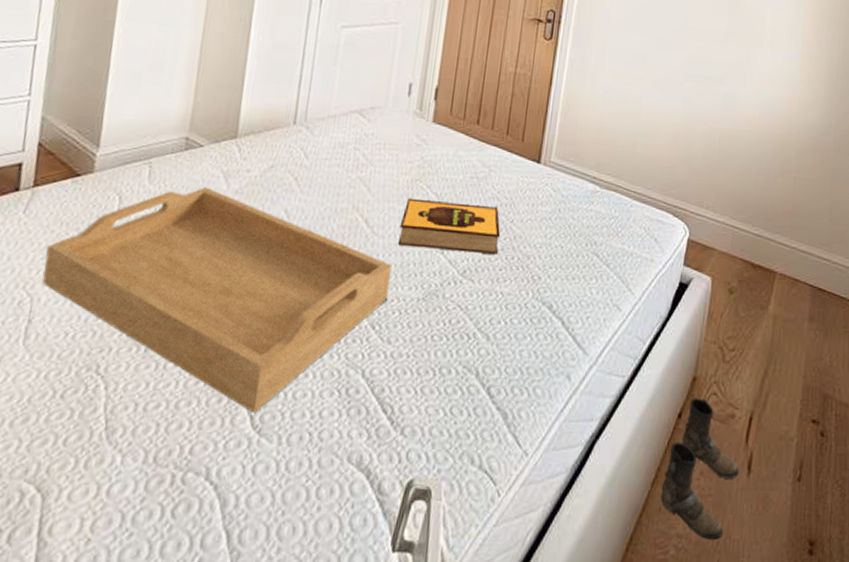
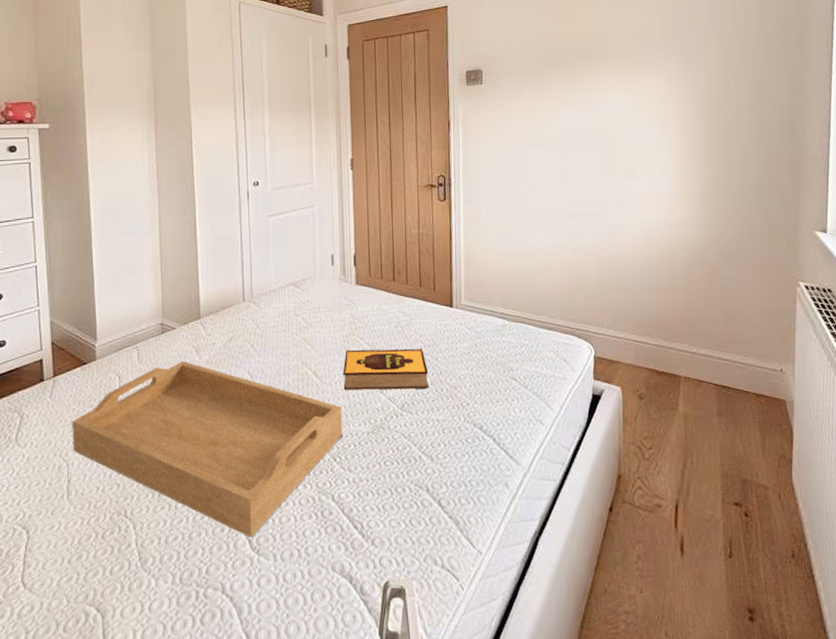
boots: present [660,398,739,541] -> none [604,492,673,615]

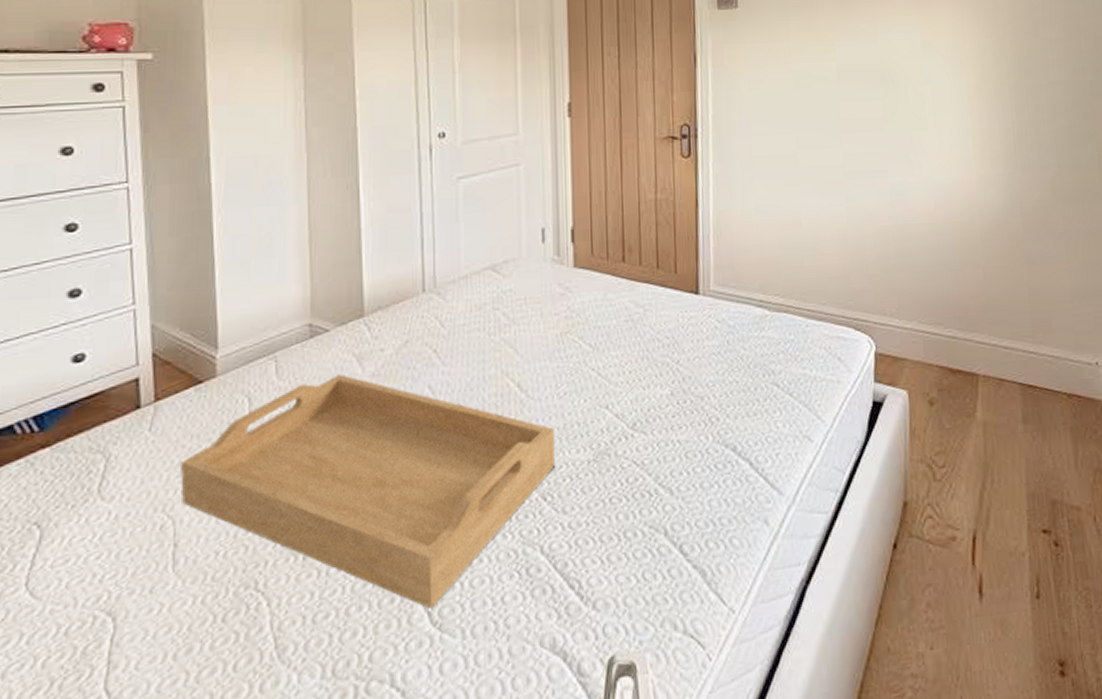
hardback book: present [343,348,430,390] -> none [556,348,669,406]

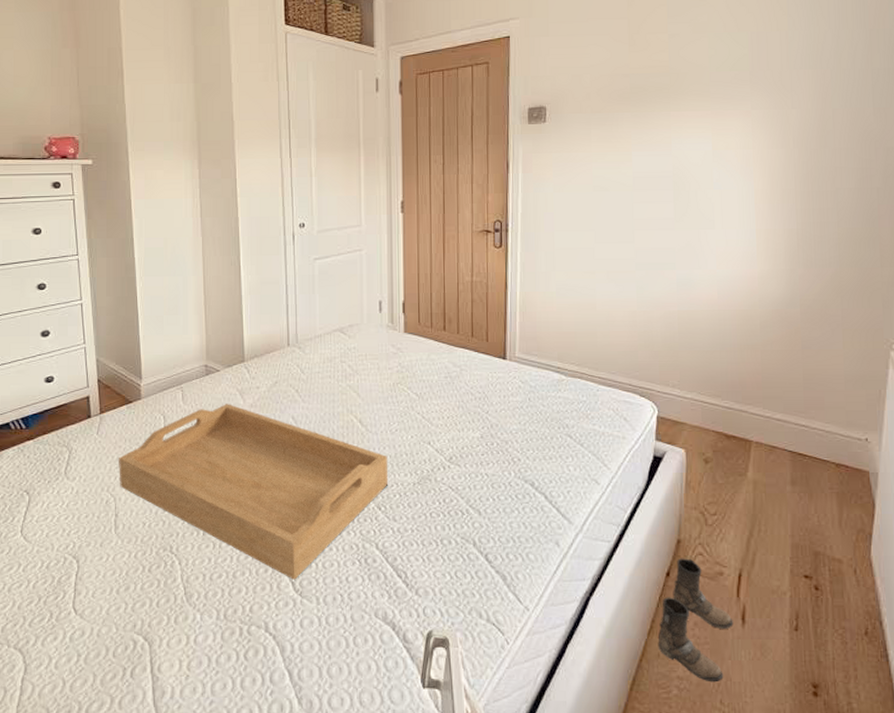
boots: none [887,523,970,676] -> present [658,558,734,683]

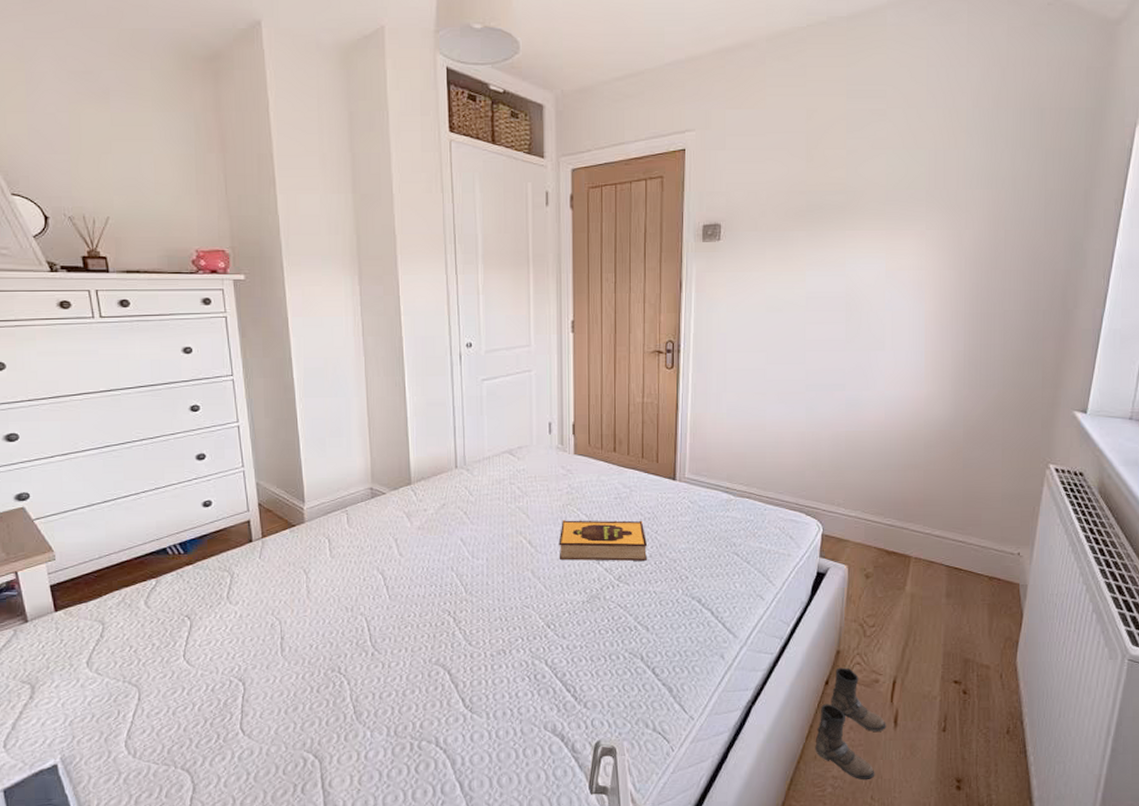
serving tray: present [119,404,387,580] -> none [283,526,557,697]
hardback book: none [389,399,479,442] -> present [559,520,648,561]

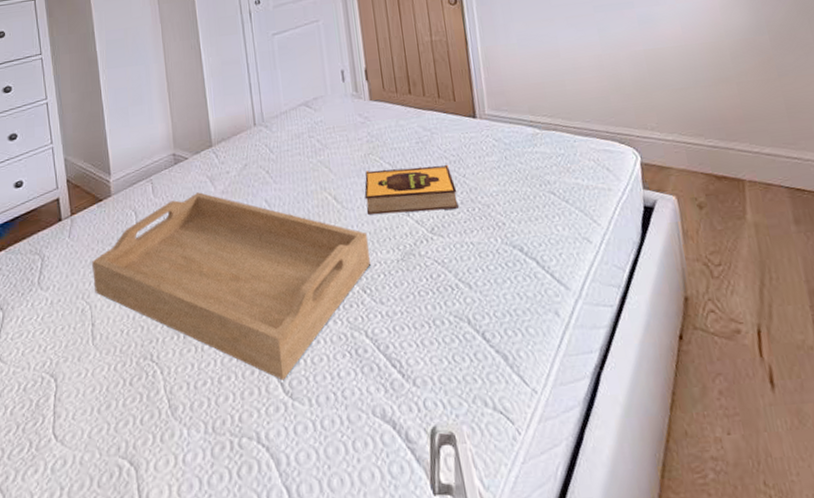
serving tray: none [283,526,557,697] -> present [92,192,370,381]
boots: present [815,667,886,780] -> none [680,317,763,461]

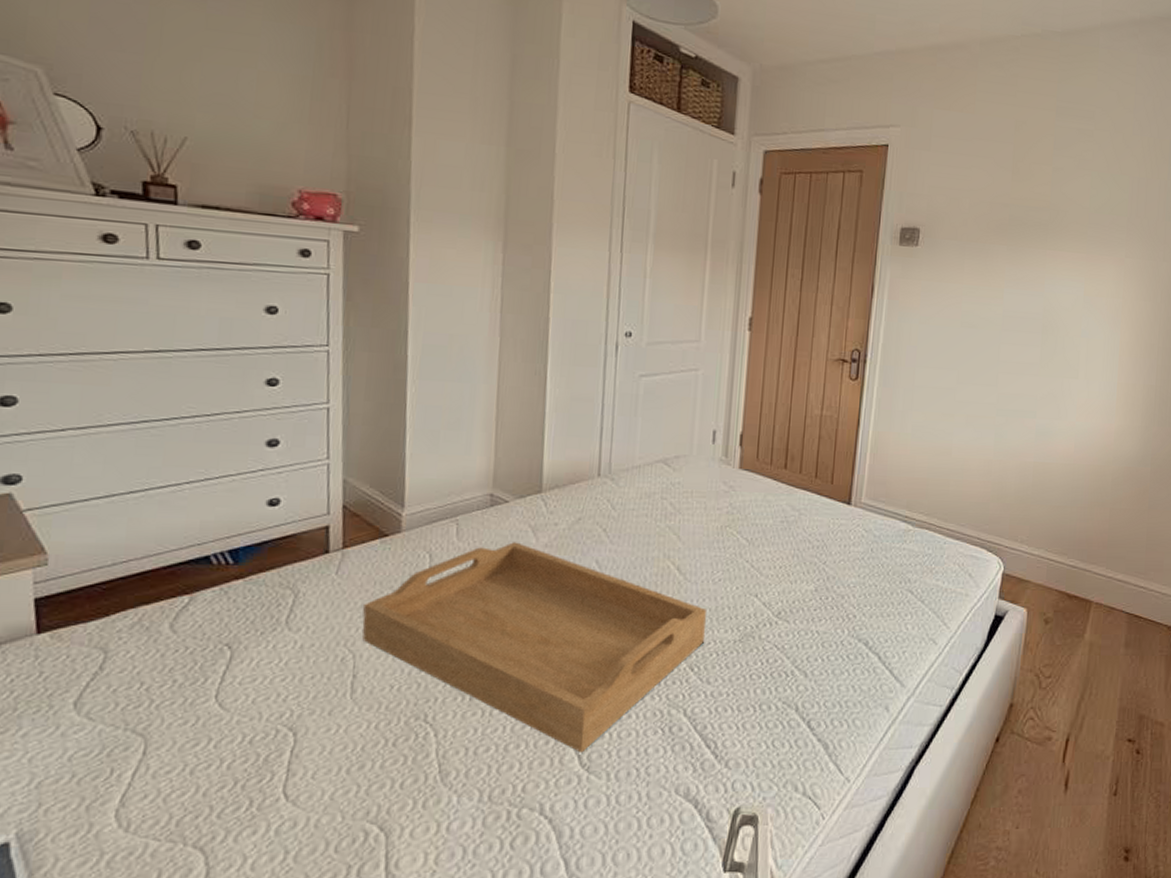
hardback book: present [364,164,460,215] -> none [711,544,814,595]

